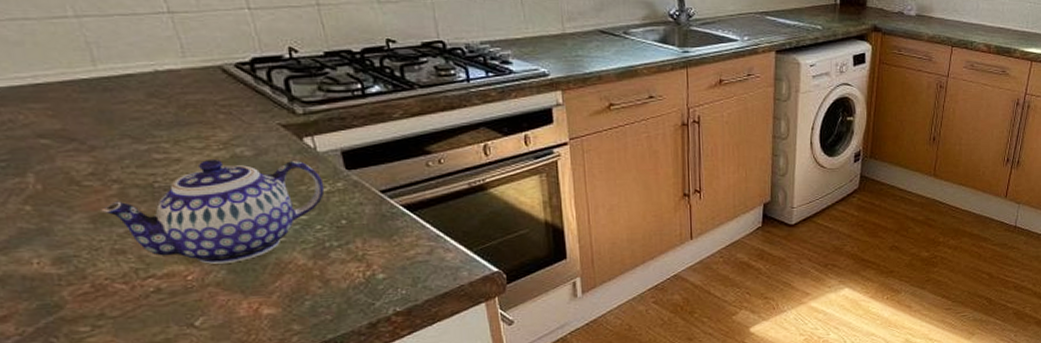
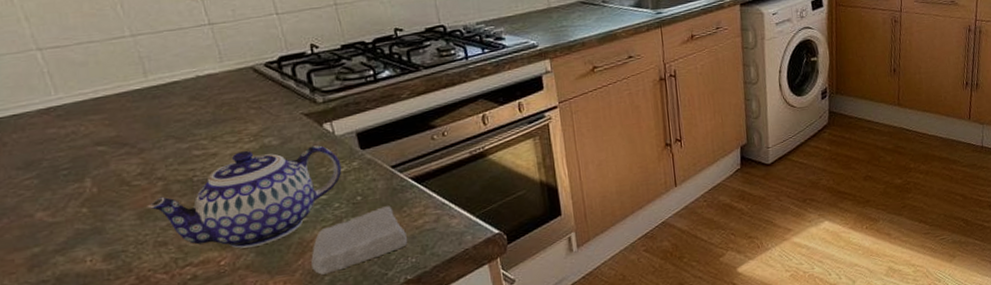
soap bar: none [289,233,398,299] -> present [311,206,408,275]

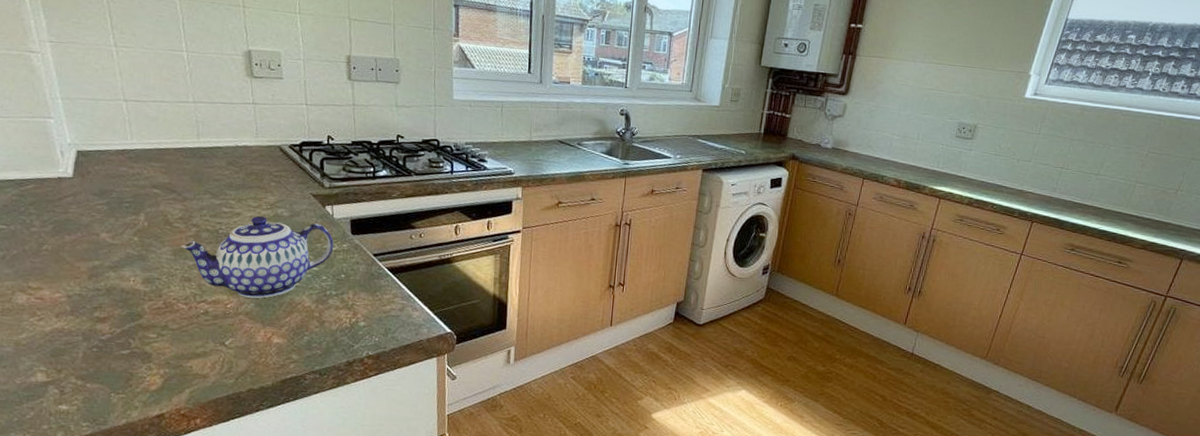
soap bar: present [311,206,408,275] -> none [296,287,376,335]

